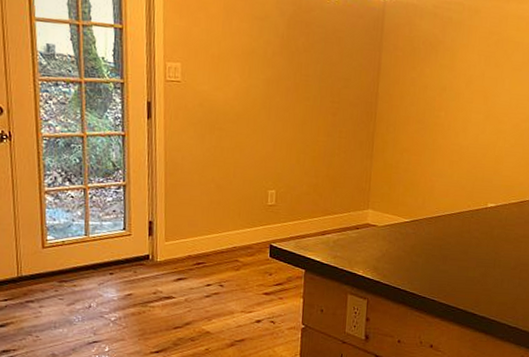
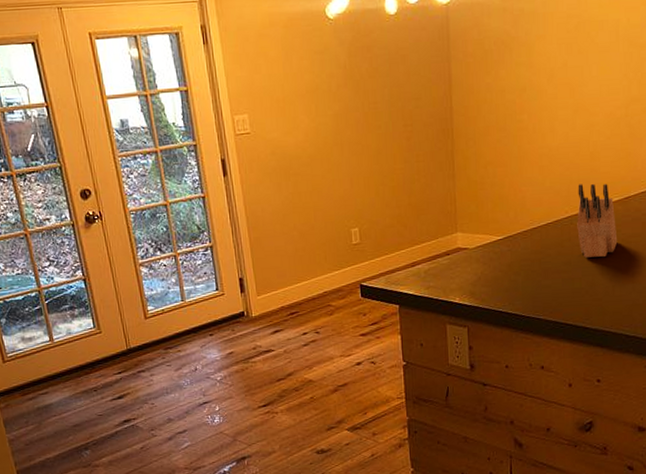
knife block: none [476,183,511,251] -> present [577,183,618,258]

